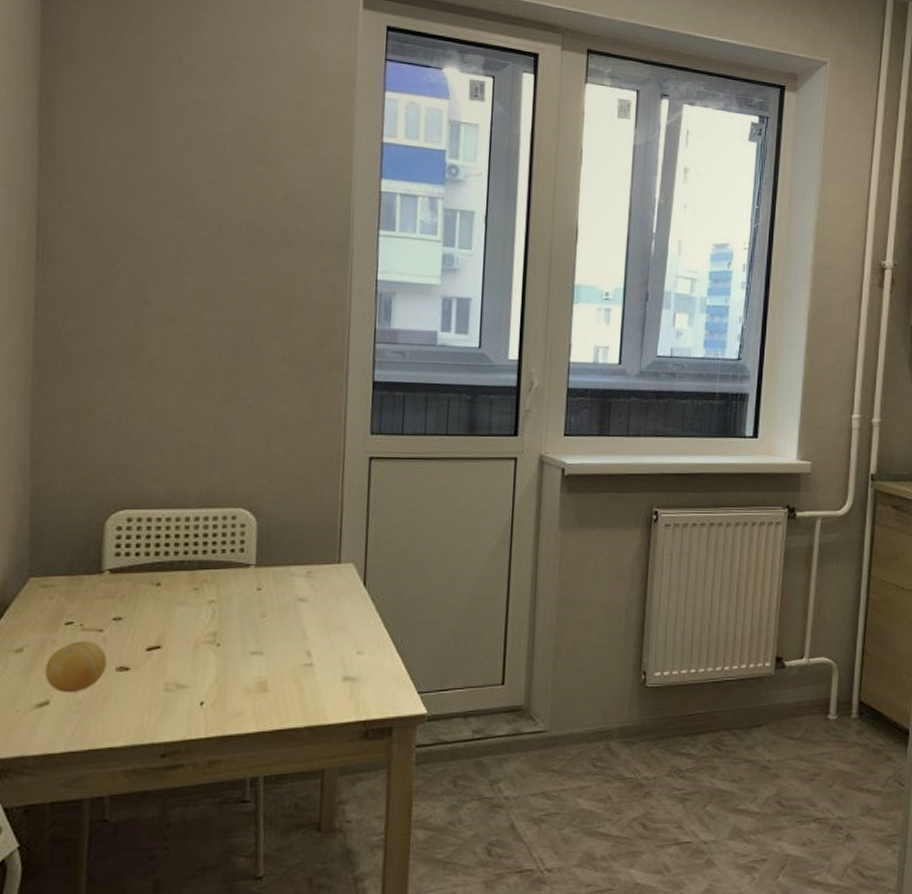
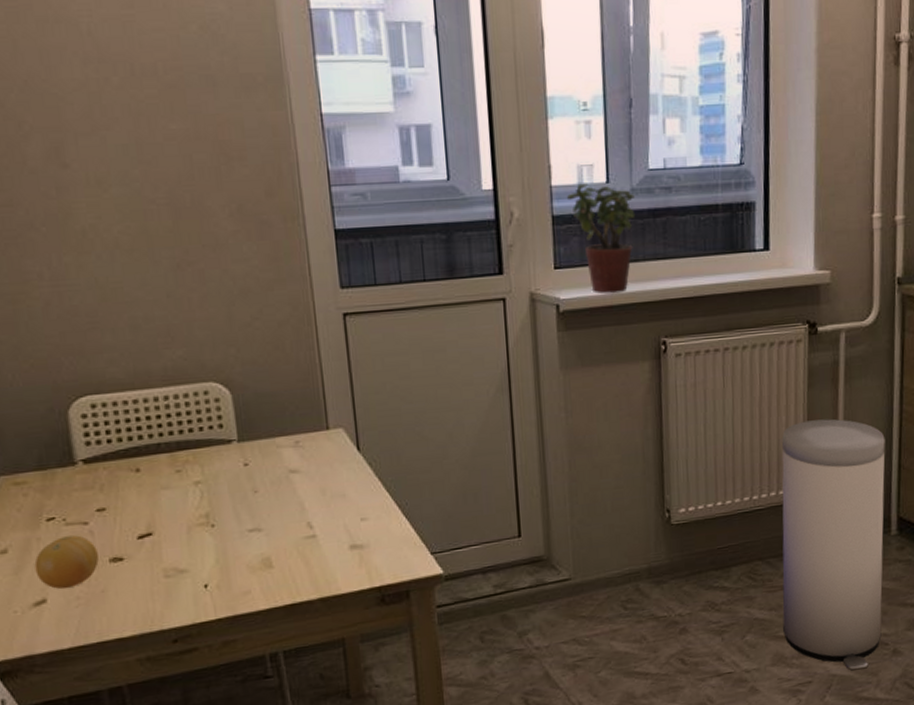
potted plant: none [581,362,642,464] -> present [566,183,636,295]
pedal bin: none [743,599,851,853] -> present [782,419,885,672]

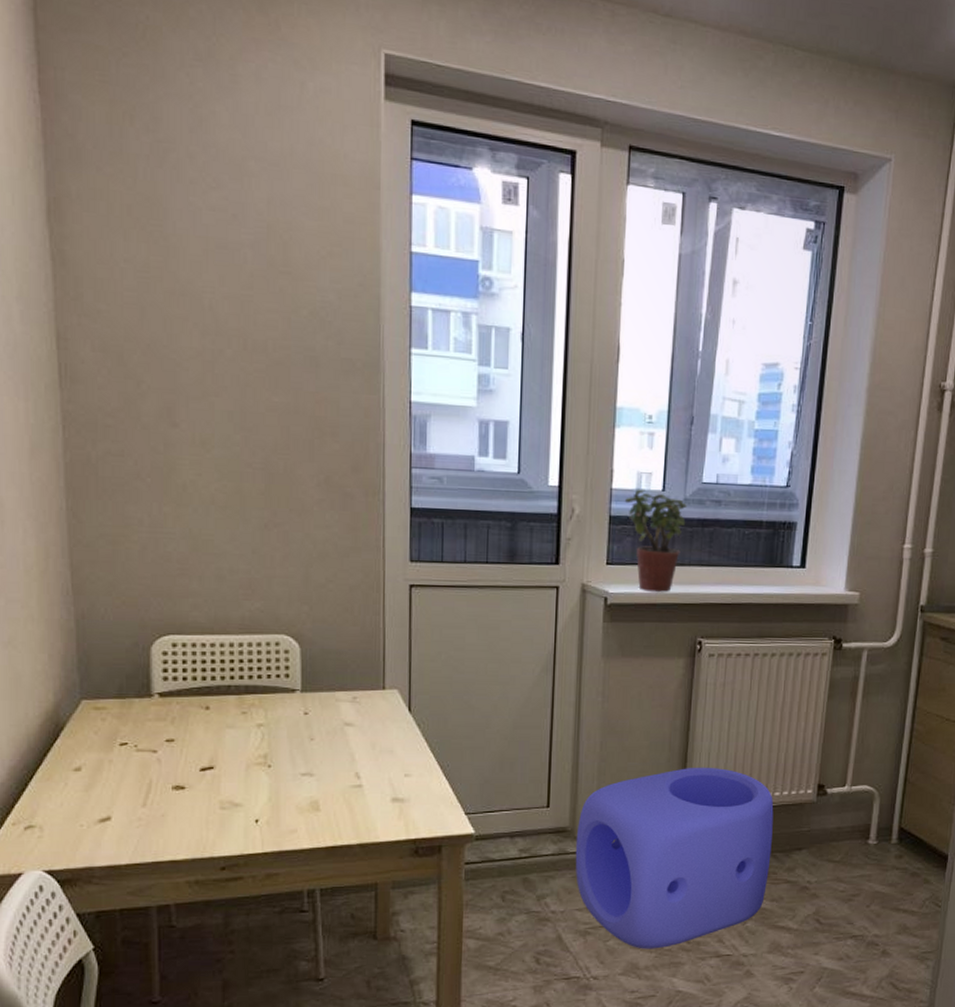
fruit: present [34,535,99,589] -> none [104,761,162,808]
cat bed: none [553,475,765,677] -> present [575,767,774,949]
pedal bin: present [782,419,885,672] -> none [782,729,895,967]

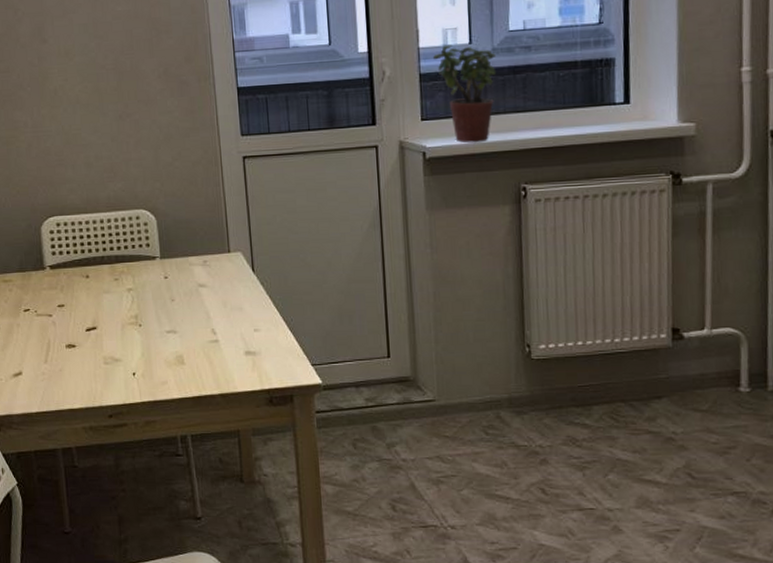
cat bed: present [575,767,774,949] -> none [419,313,628,500]

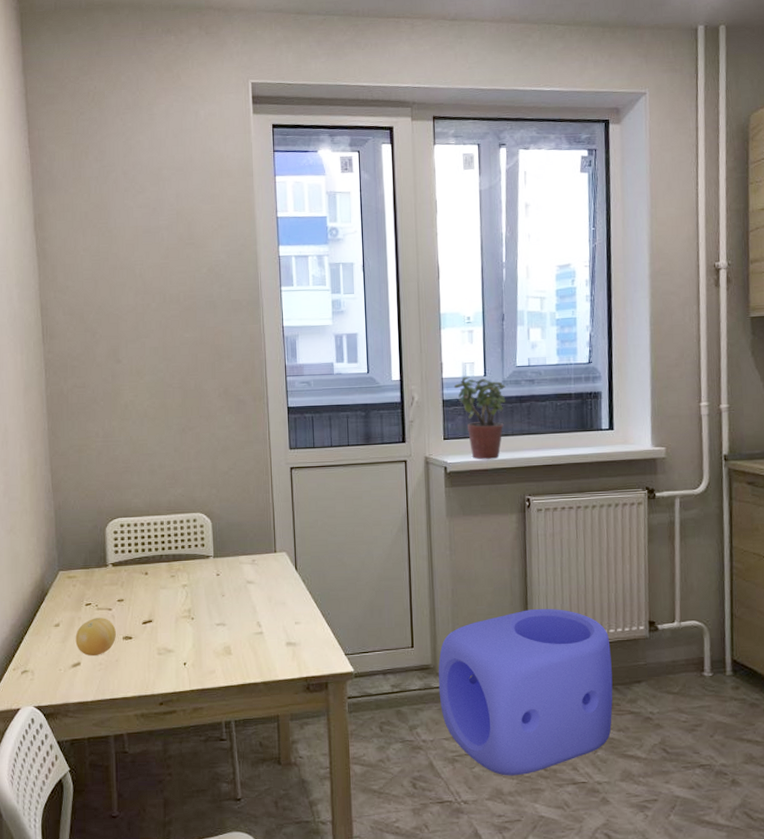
fruit: none [15,324,58,365] -> present [75,618,116,656]
cat bed: none [419,313,628,500] -> present [438,608,613,776]

